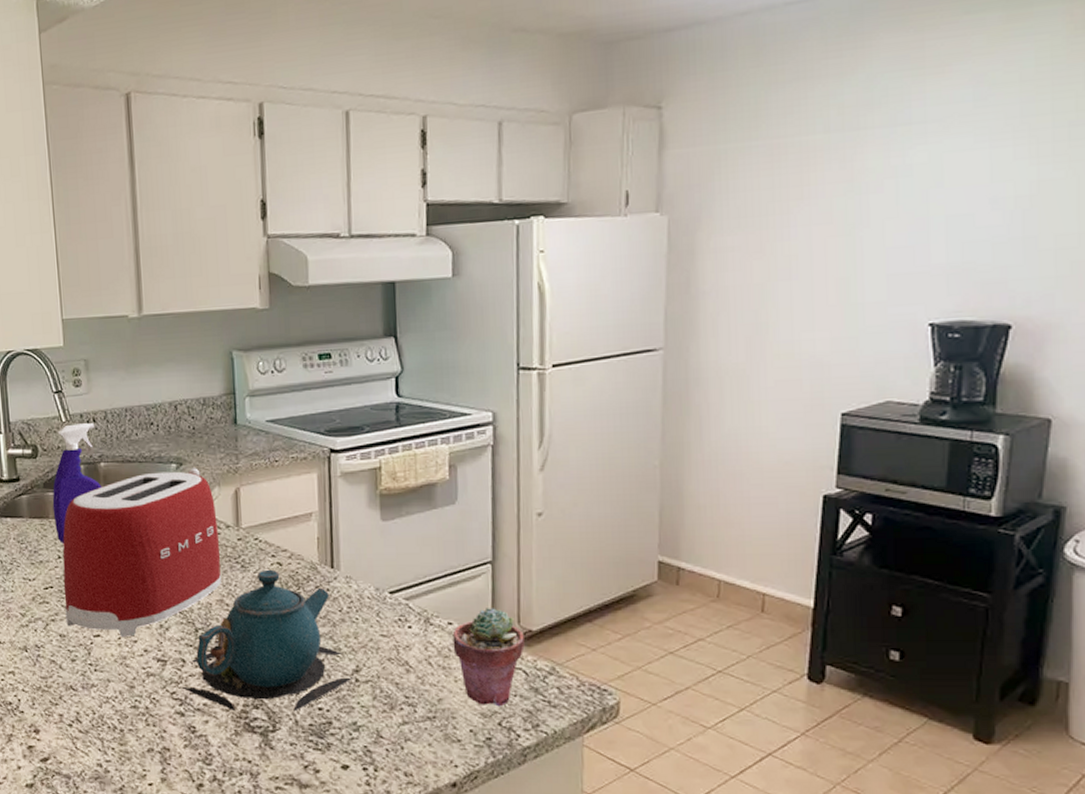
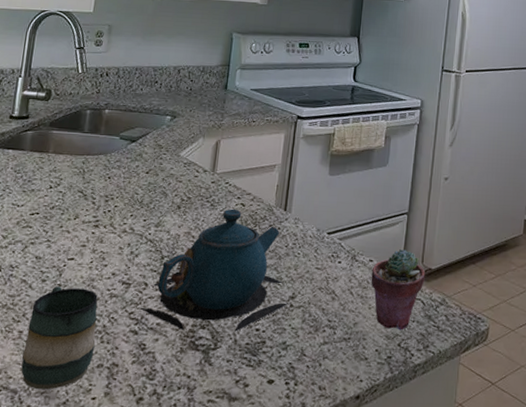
spray bottle: present [52,422,102,543] -> none [52,75,107,176]
toaster: present [62,468,221,637] -> none [44,121,198,261]
mug: none [67,666,141,776] -> present [21,286,98,390]

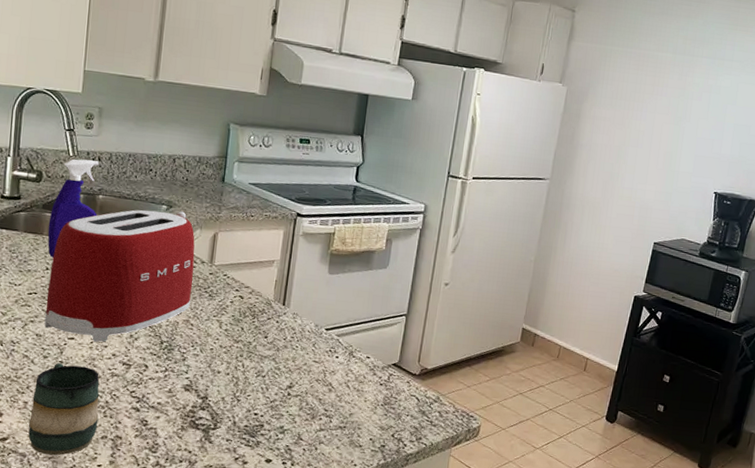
toaster: none [44,121,198,261] -> present [44,209,195,342]
spray bottle: none [52,75,107,176] -> present [47,159,100,258]
teapot: present [139,208,289,332] -> none [140,300,287,415]
potted succulent: present [371,249,425,331] -> none [367,349,421,423]

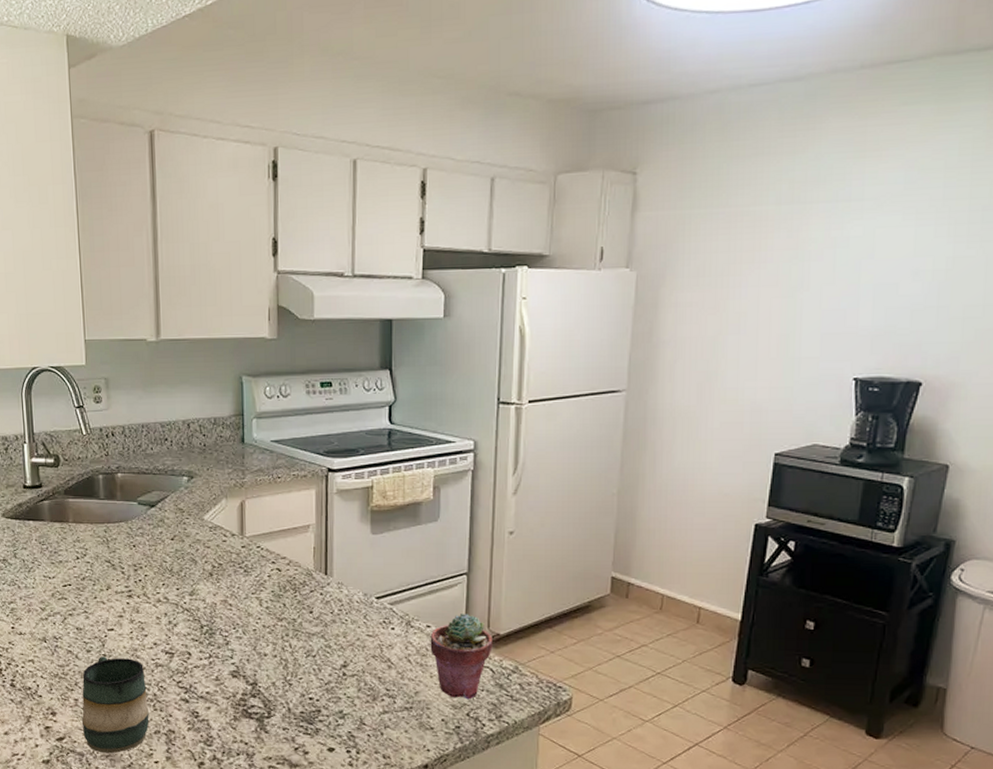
toaster: present [44,209,195,342] -> none [81,481,226,631]
spray bottle: present [47,159,100,258] -> none [72,436,119,546]
potted succulent: none [367,349,421,423] -> present [430,614,493,700]

